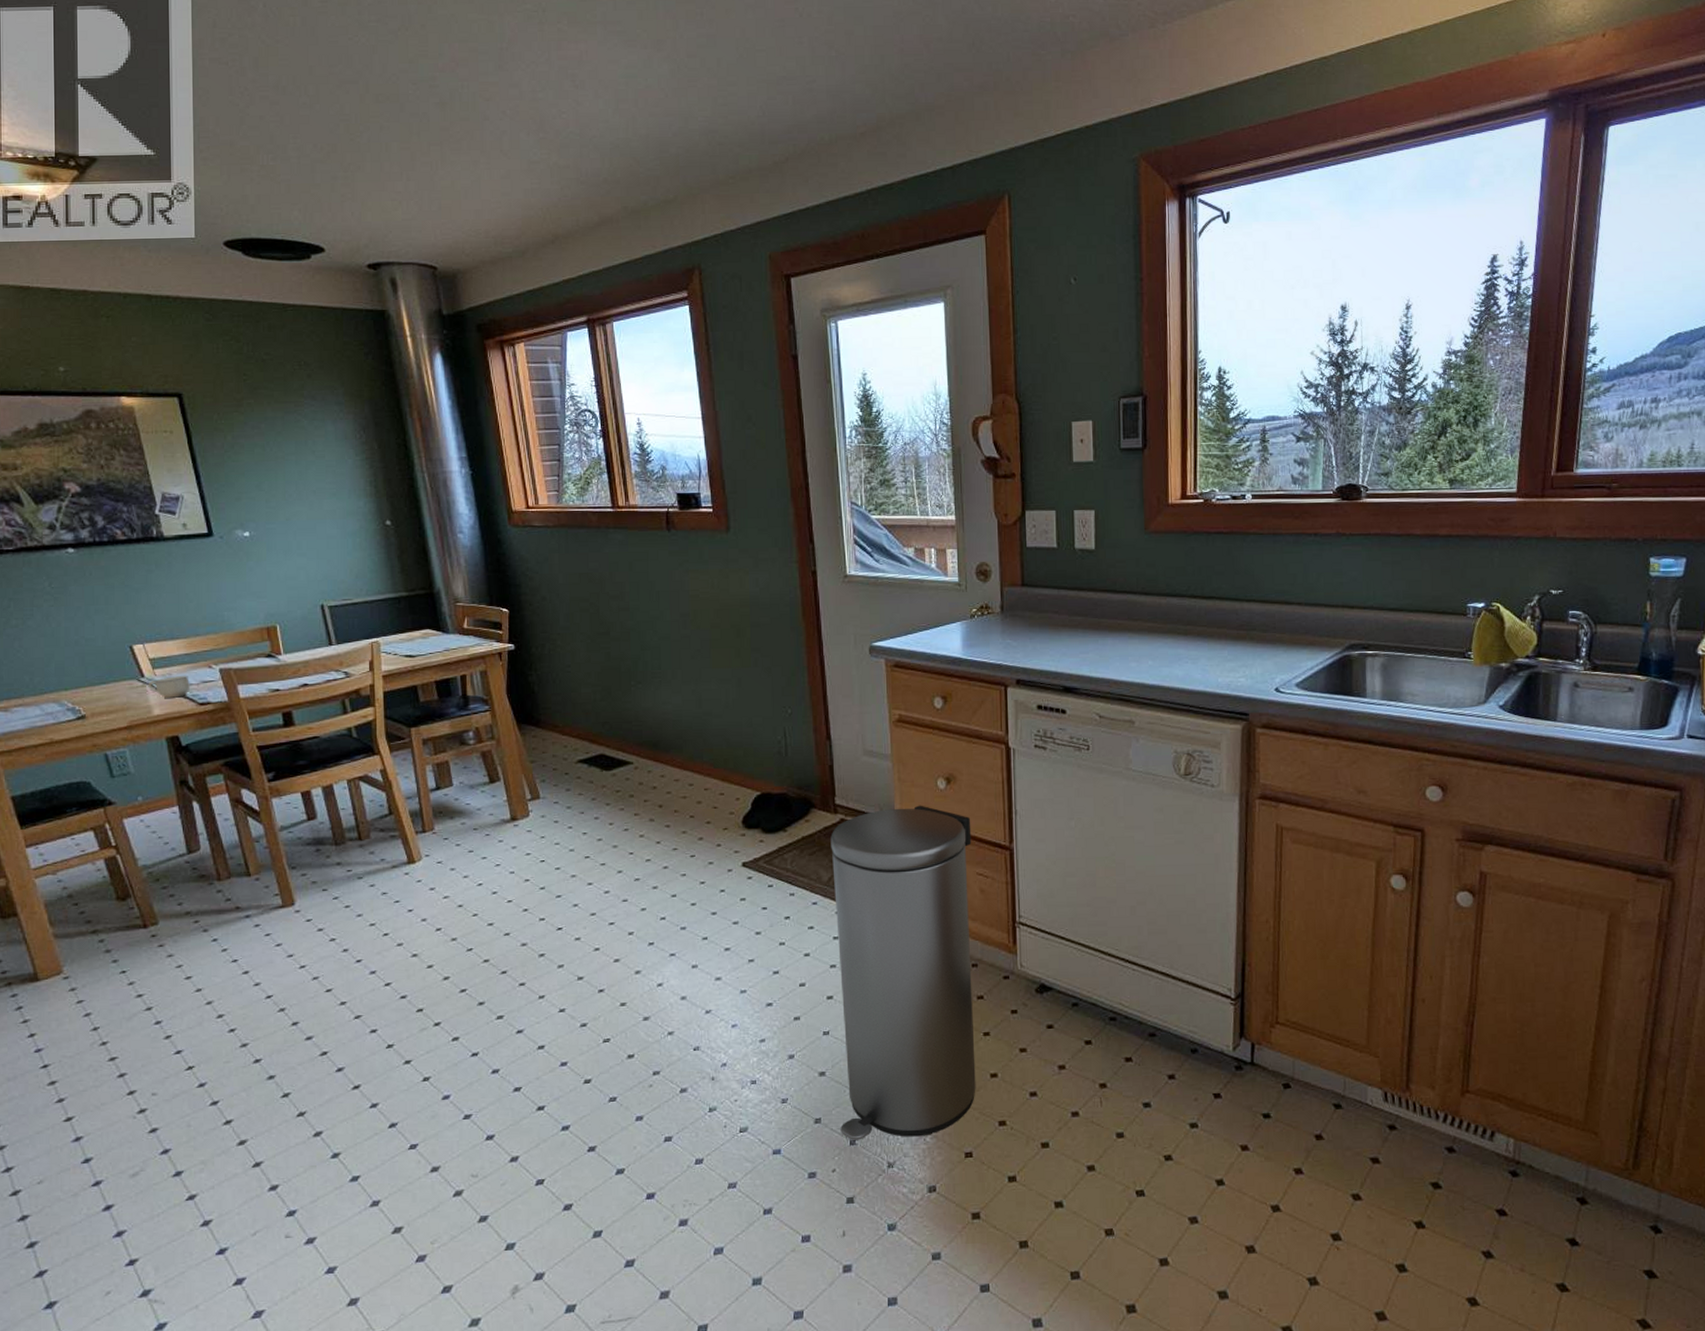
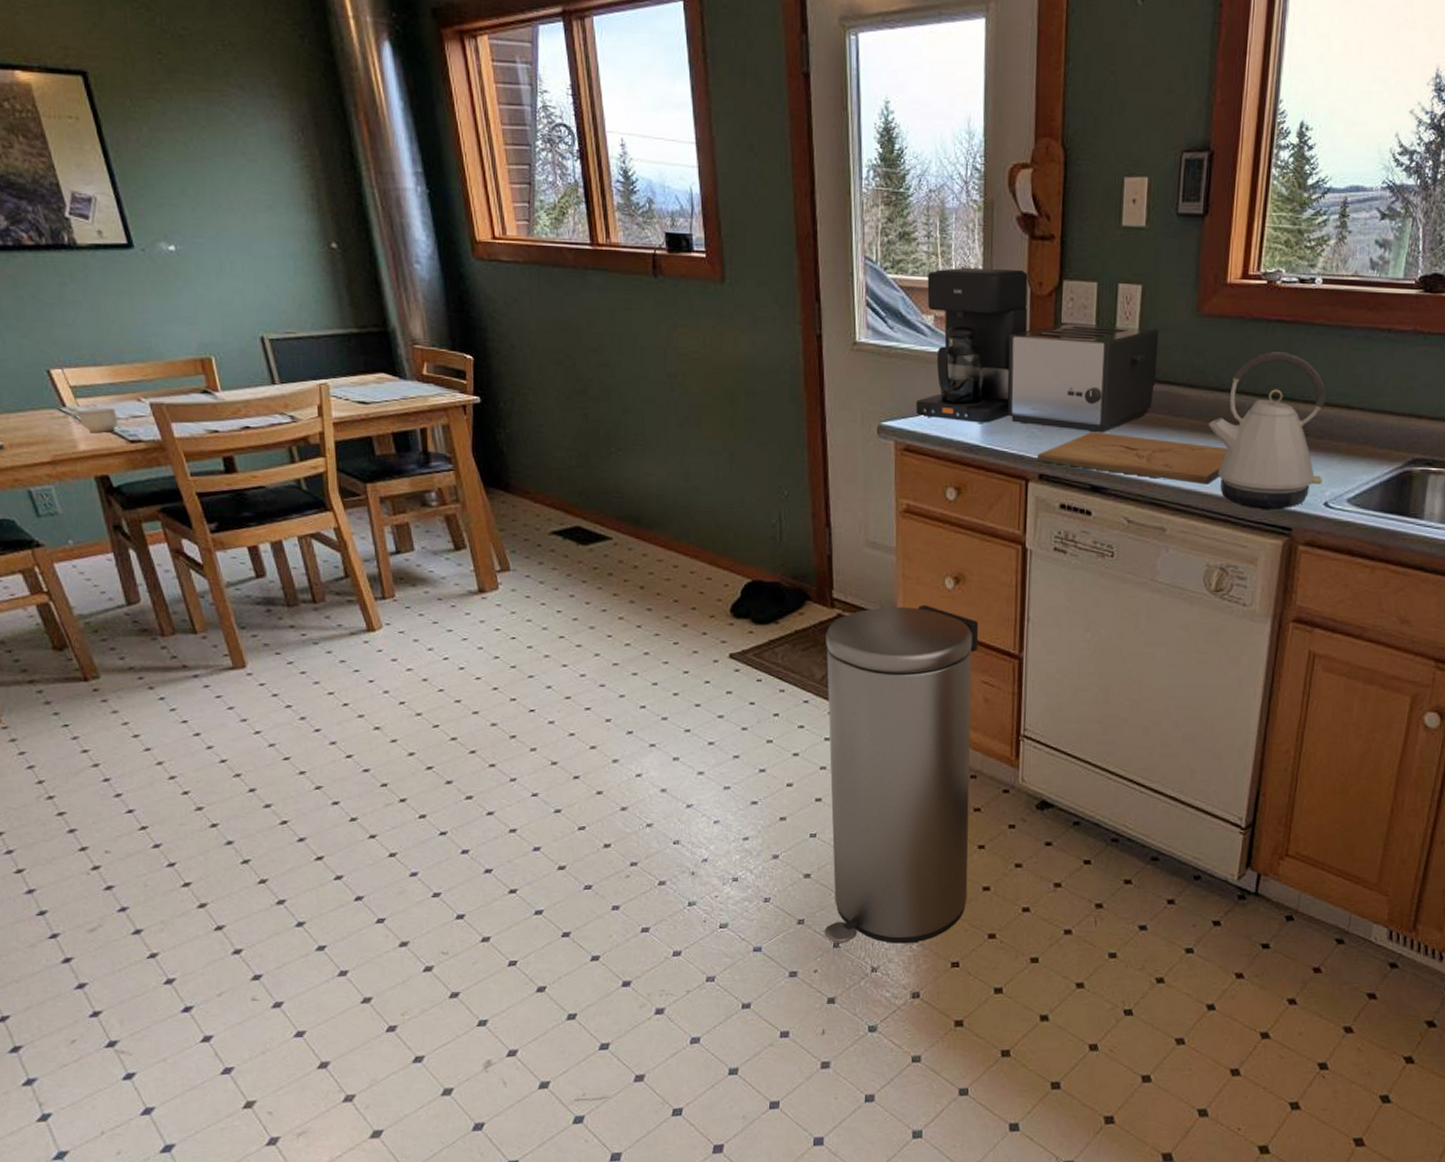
coffee maker: none [902,504,997,638] -> present [915,267,1028,423]
toaster: none [981,546,1115,640] -> present [1007,323,1159,433]
cutting board: none [1014,639,1184,680] -> present [1037,431,1228,485]
kettle: none [1164,559,1271,698] -> present [1208,352,1326,510]

